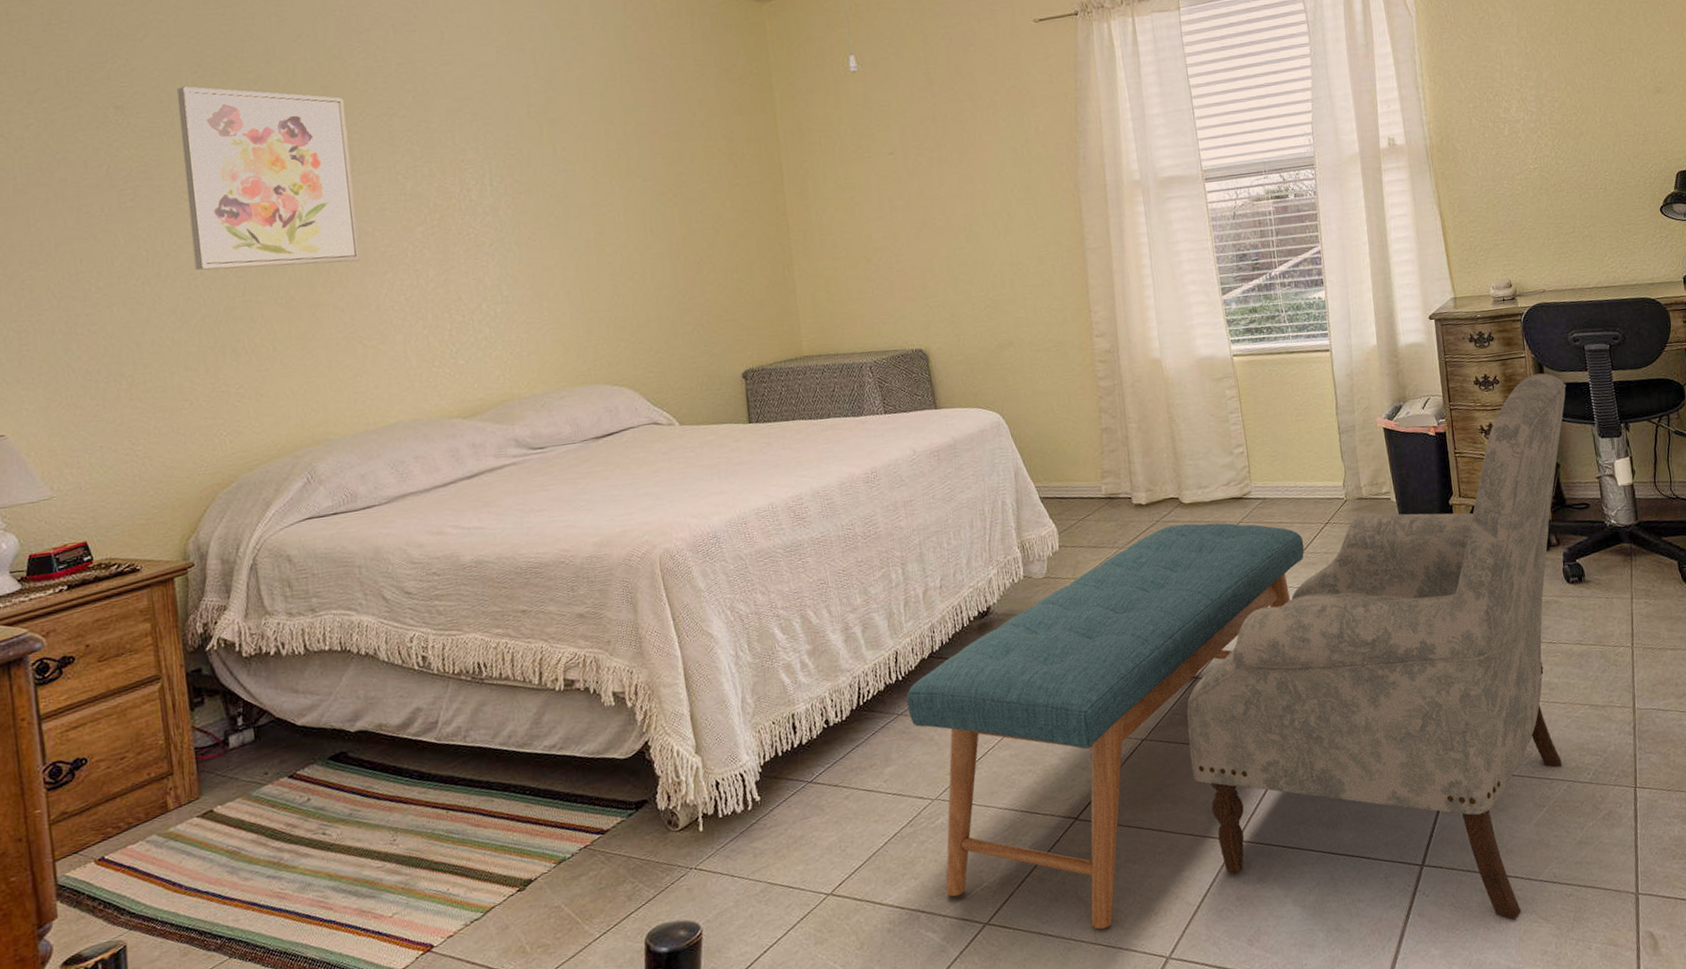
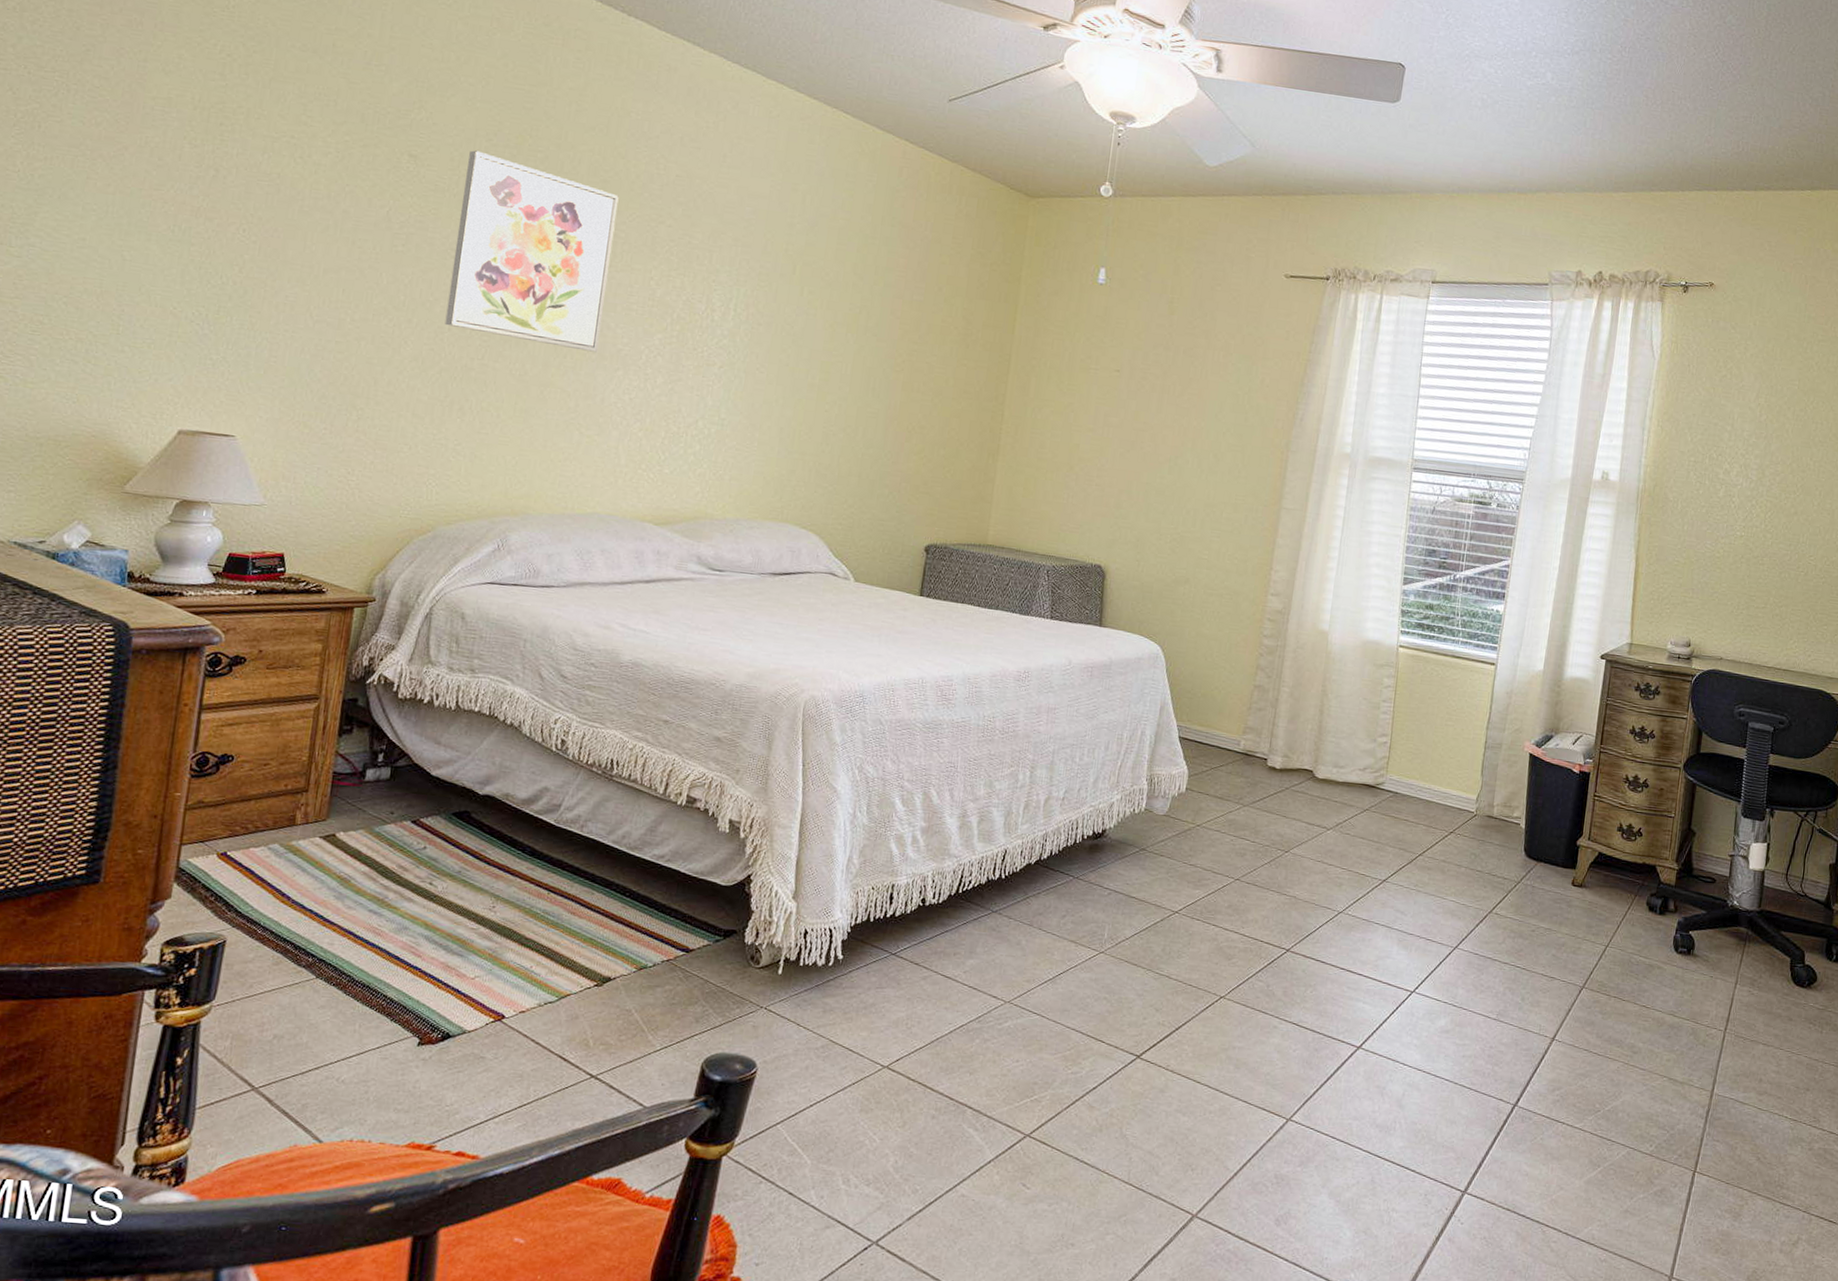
bench: present [906,523,1305,930] -> none [996,795,1425,1171]
armchair: present [1186,373,1567,921] -> none [1261,738,1721,1271]

